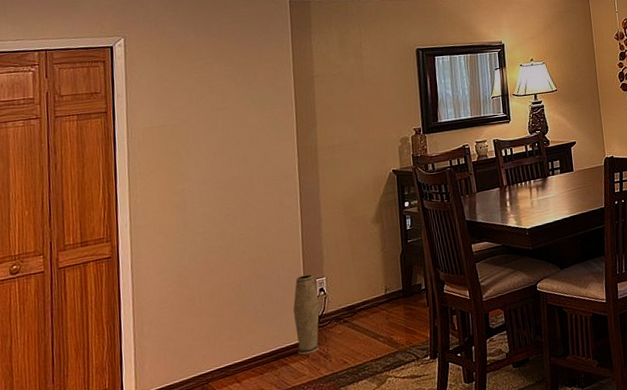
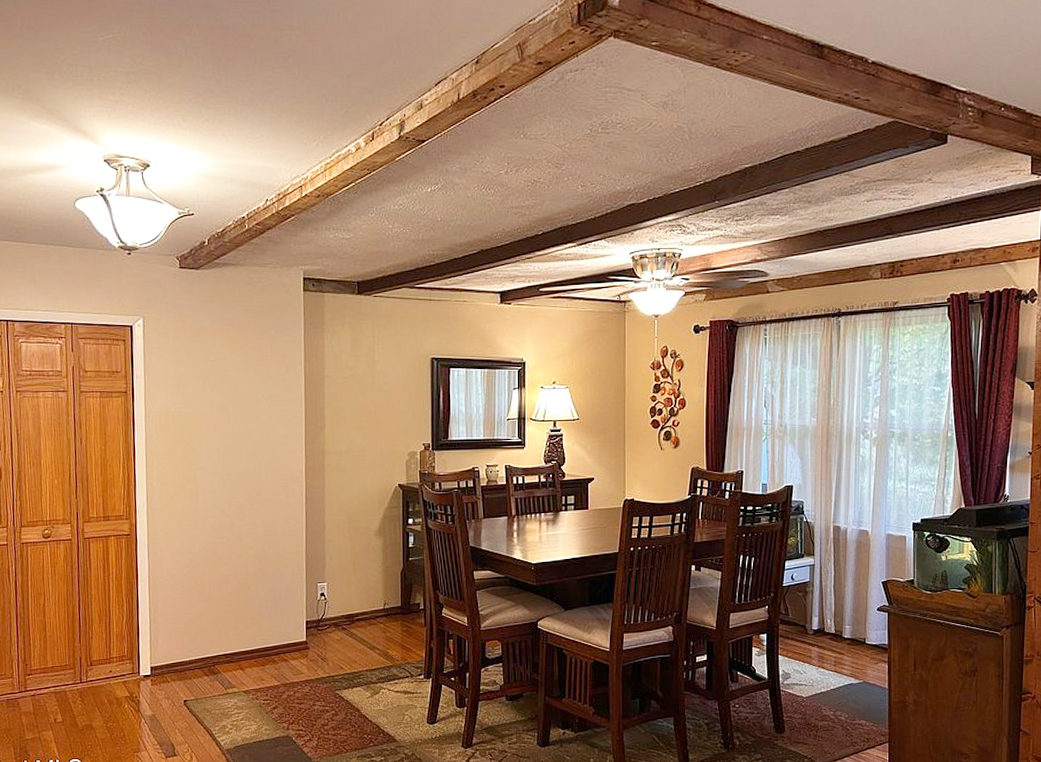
vase: present [293,274,320,356] -> none [294,577,320,655]

